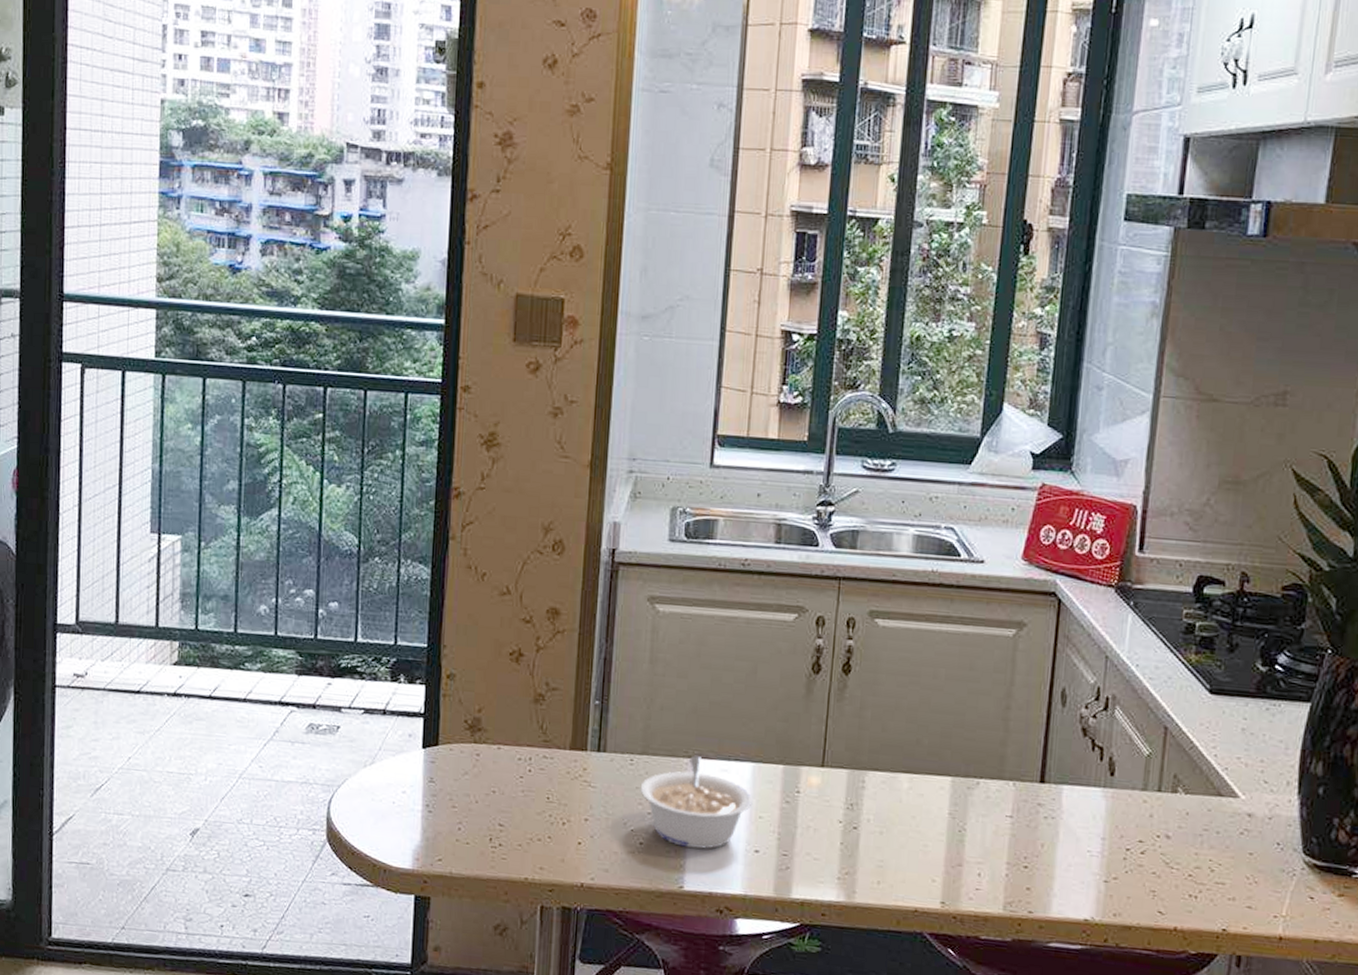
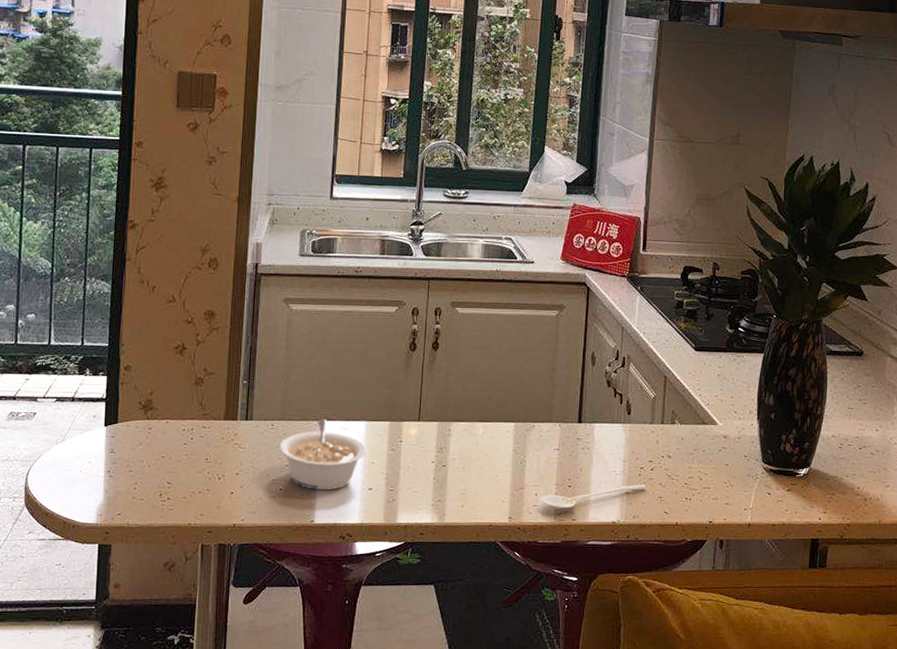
stirrer: none [985,871,1134,896] -> present [541,484,647,508]

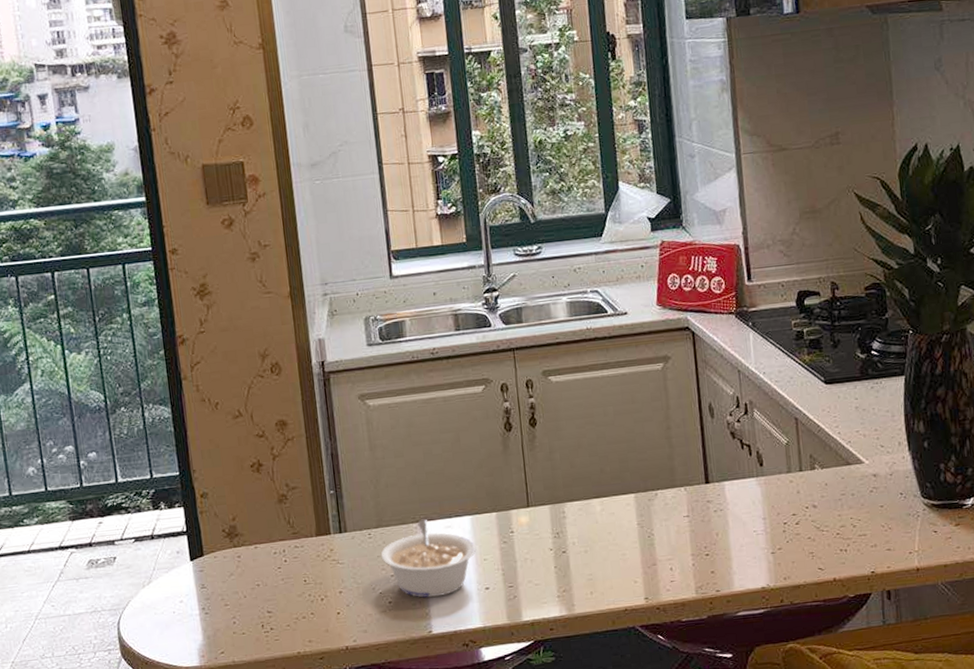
stirrer: present [541,484,647,508] -> none [677,541,794,581]

